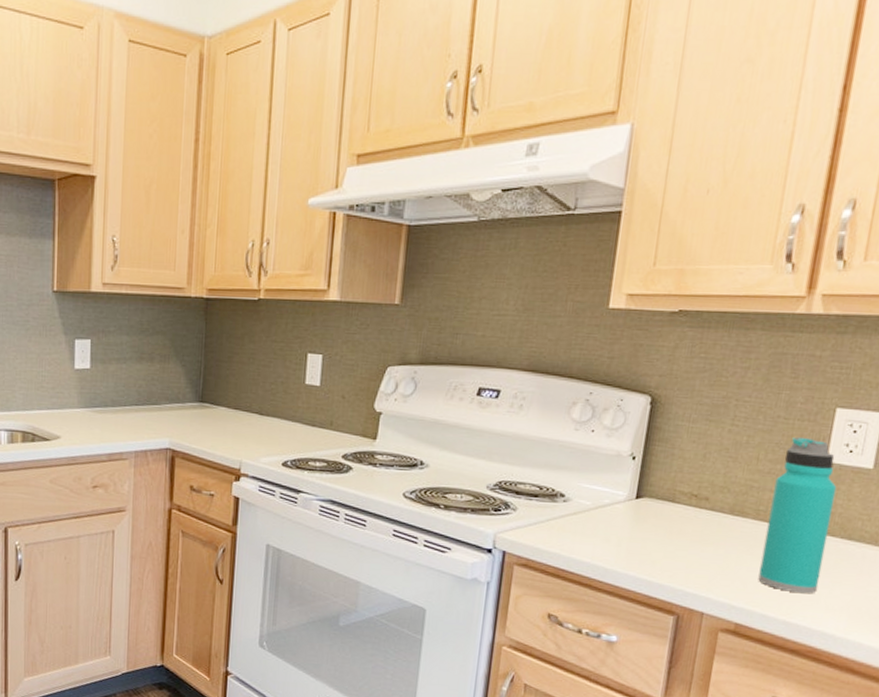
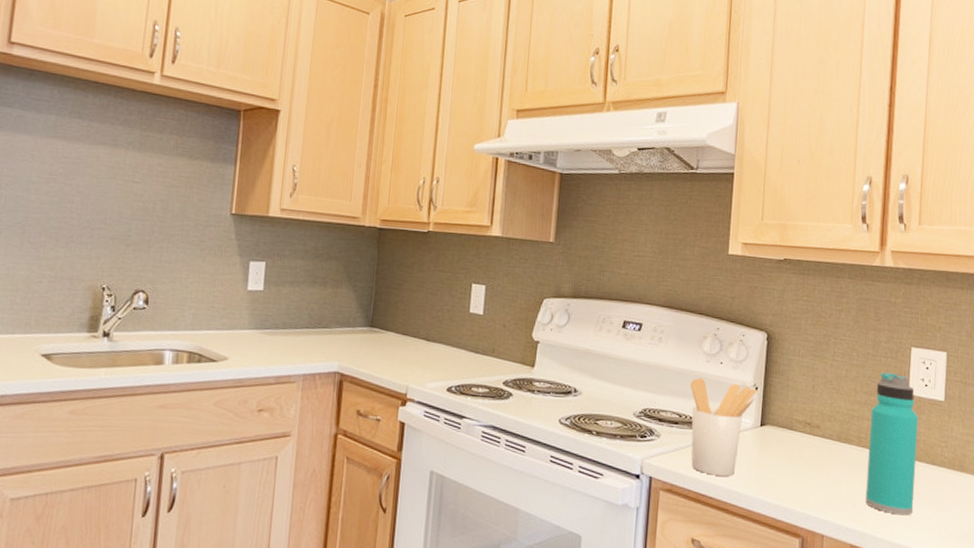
utensil holder: none [551,447,634,551] -> present [690,377,757,476]

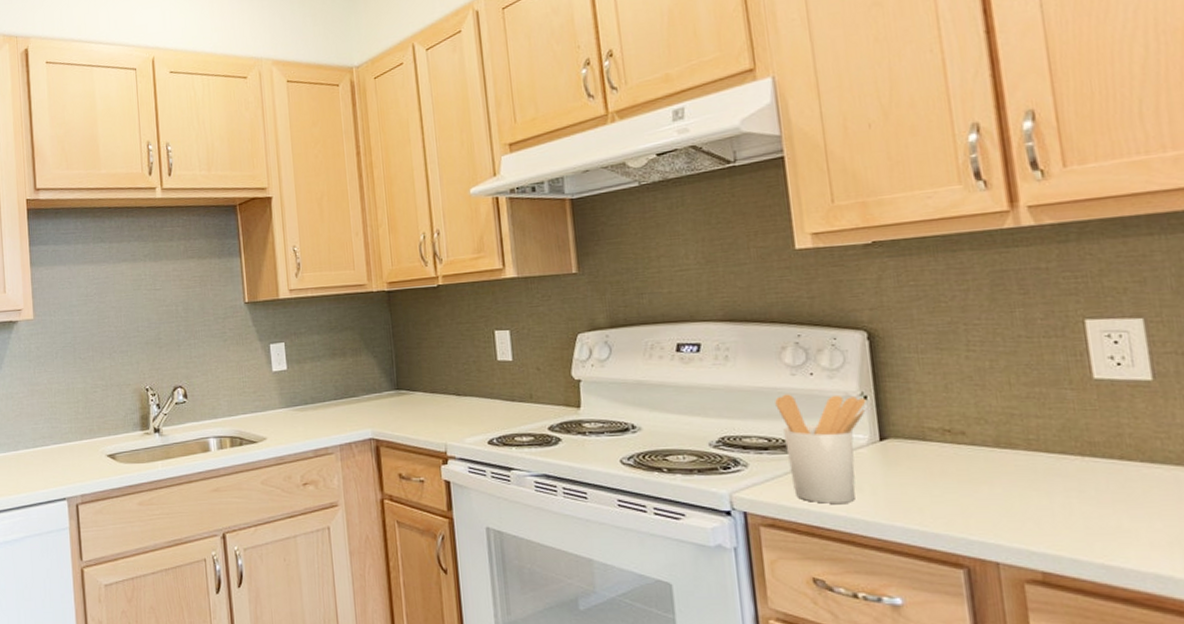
water bottle: present [865,371,919,516] -> none [1038,354,1133,531]

